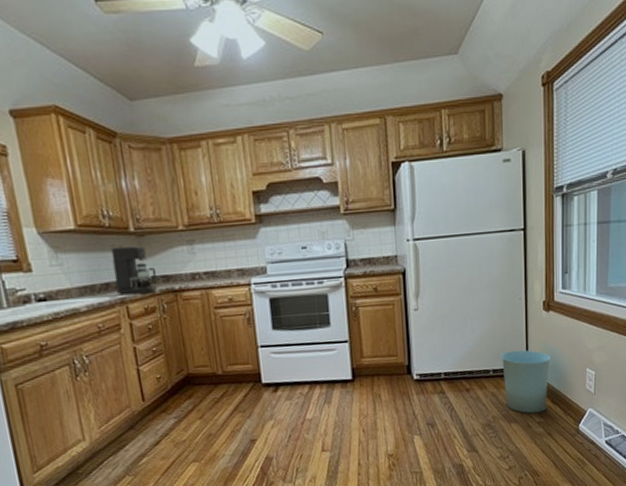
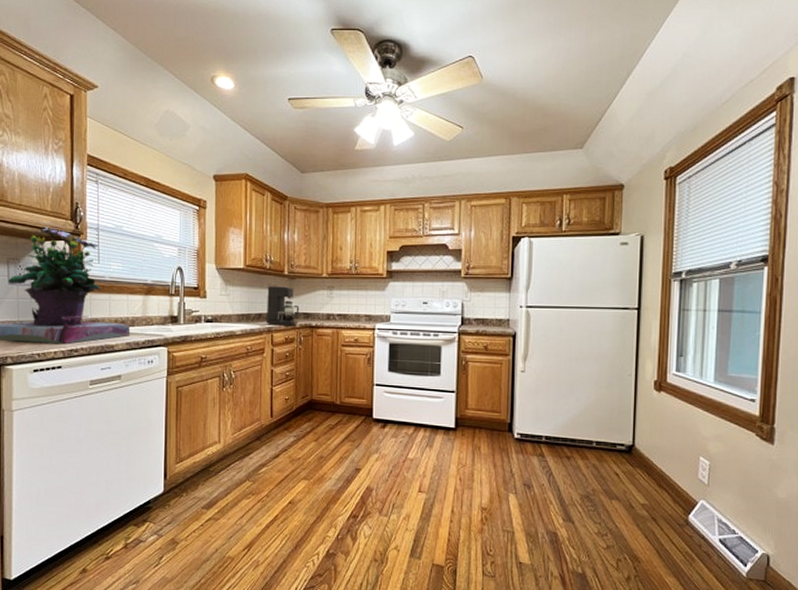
waste bin: present [500,350,551,414] -> none [605,425,660,494]

